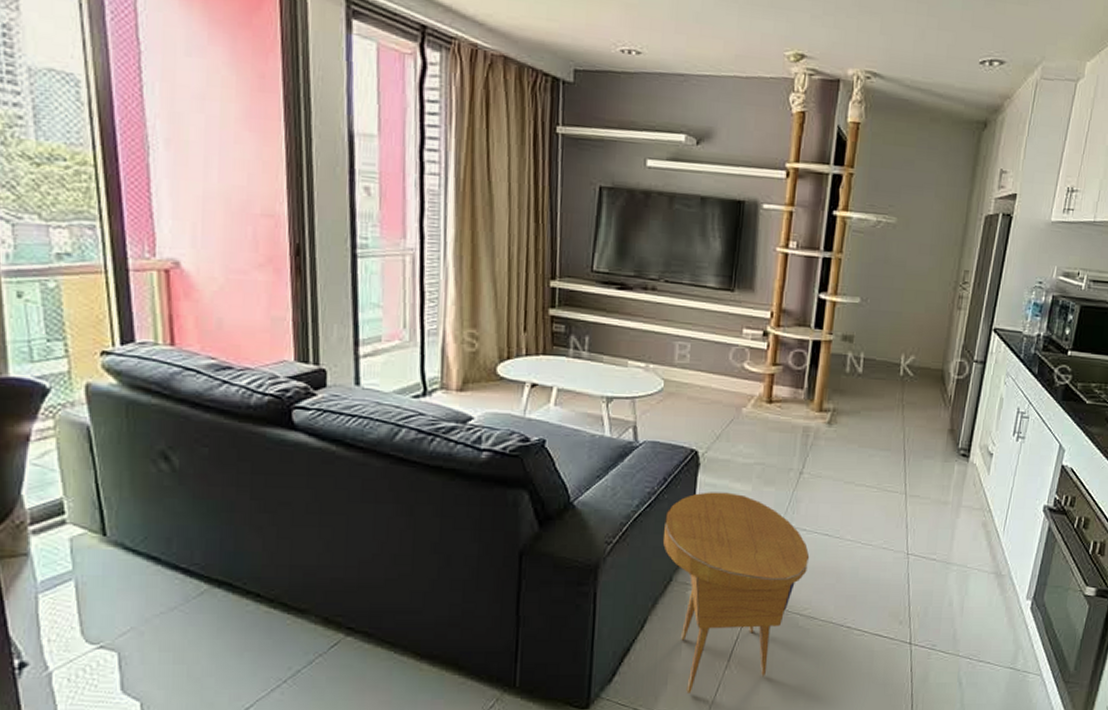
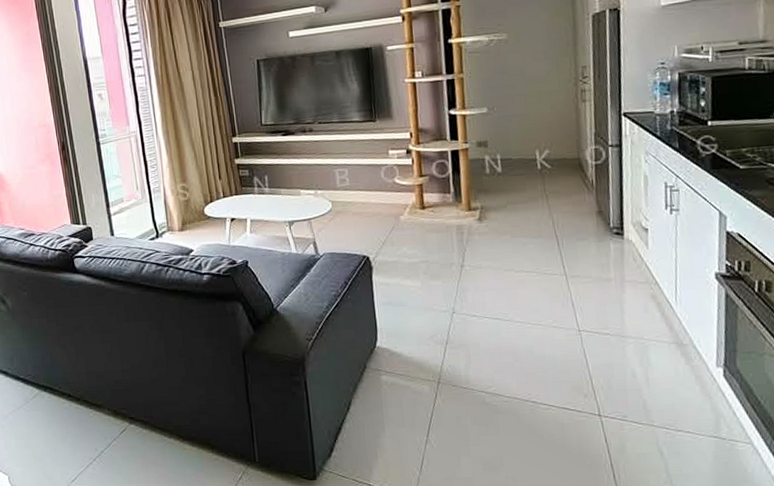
side table: present [663,492,810,694] -> none [351,289,485,466]

